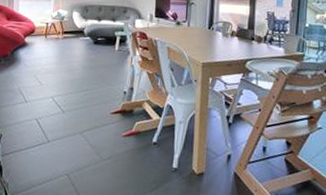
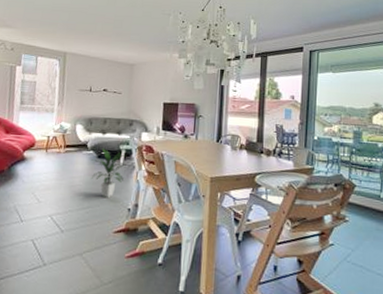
indoor plant: none [88,35,121,81] -> present [92,149,126,198]

